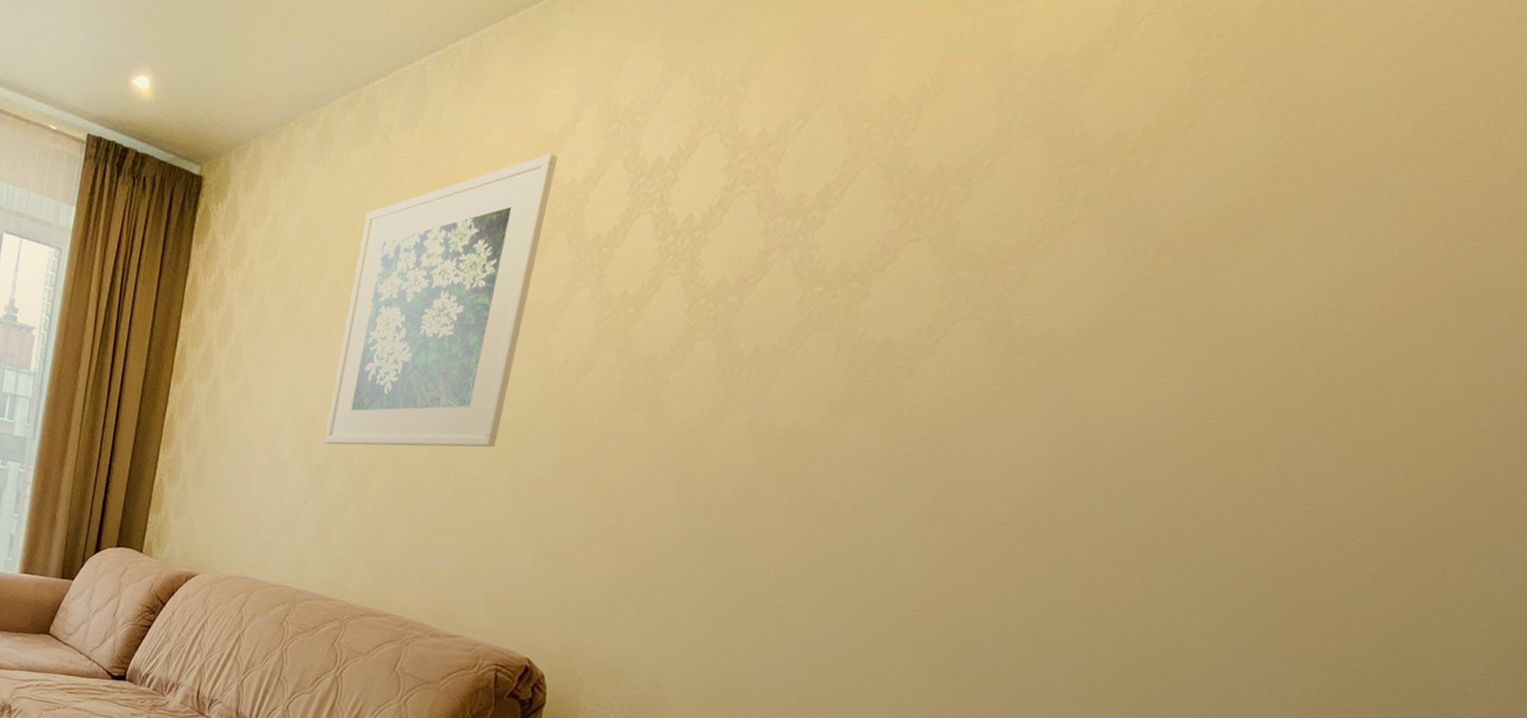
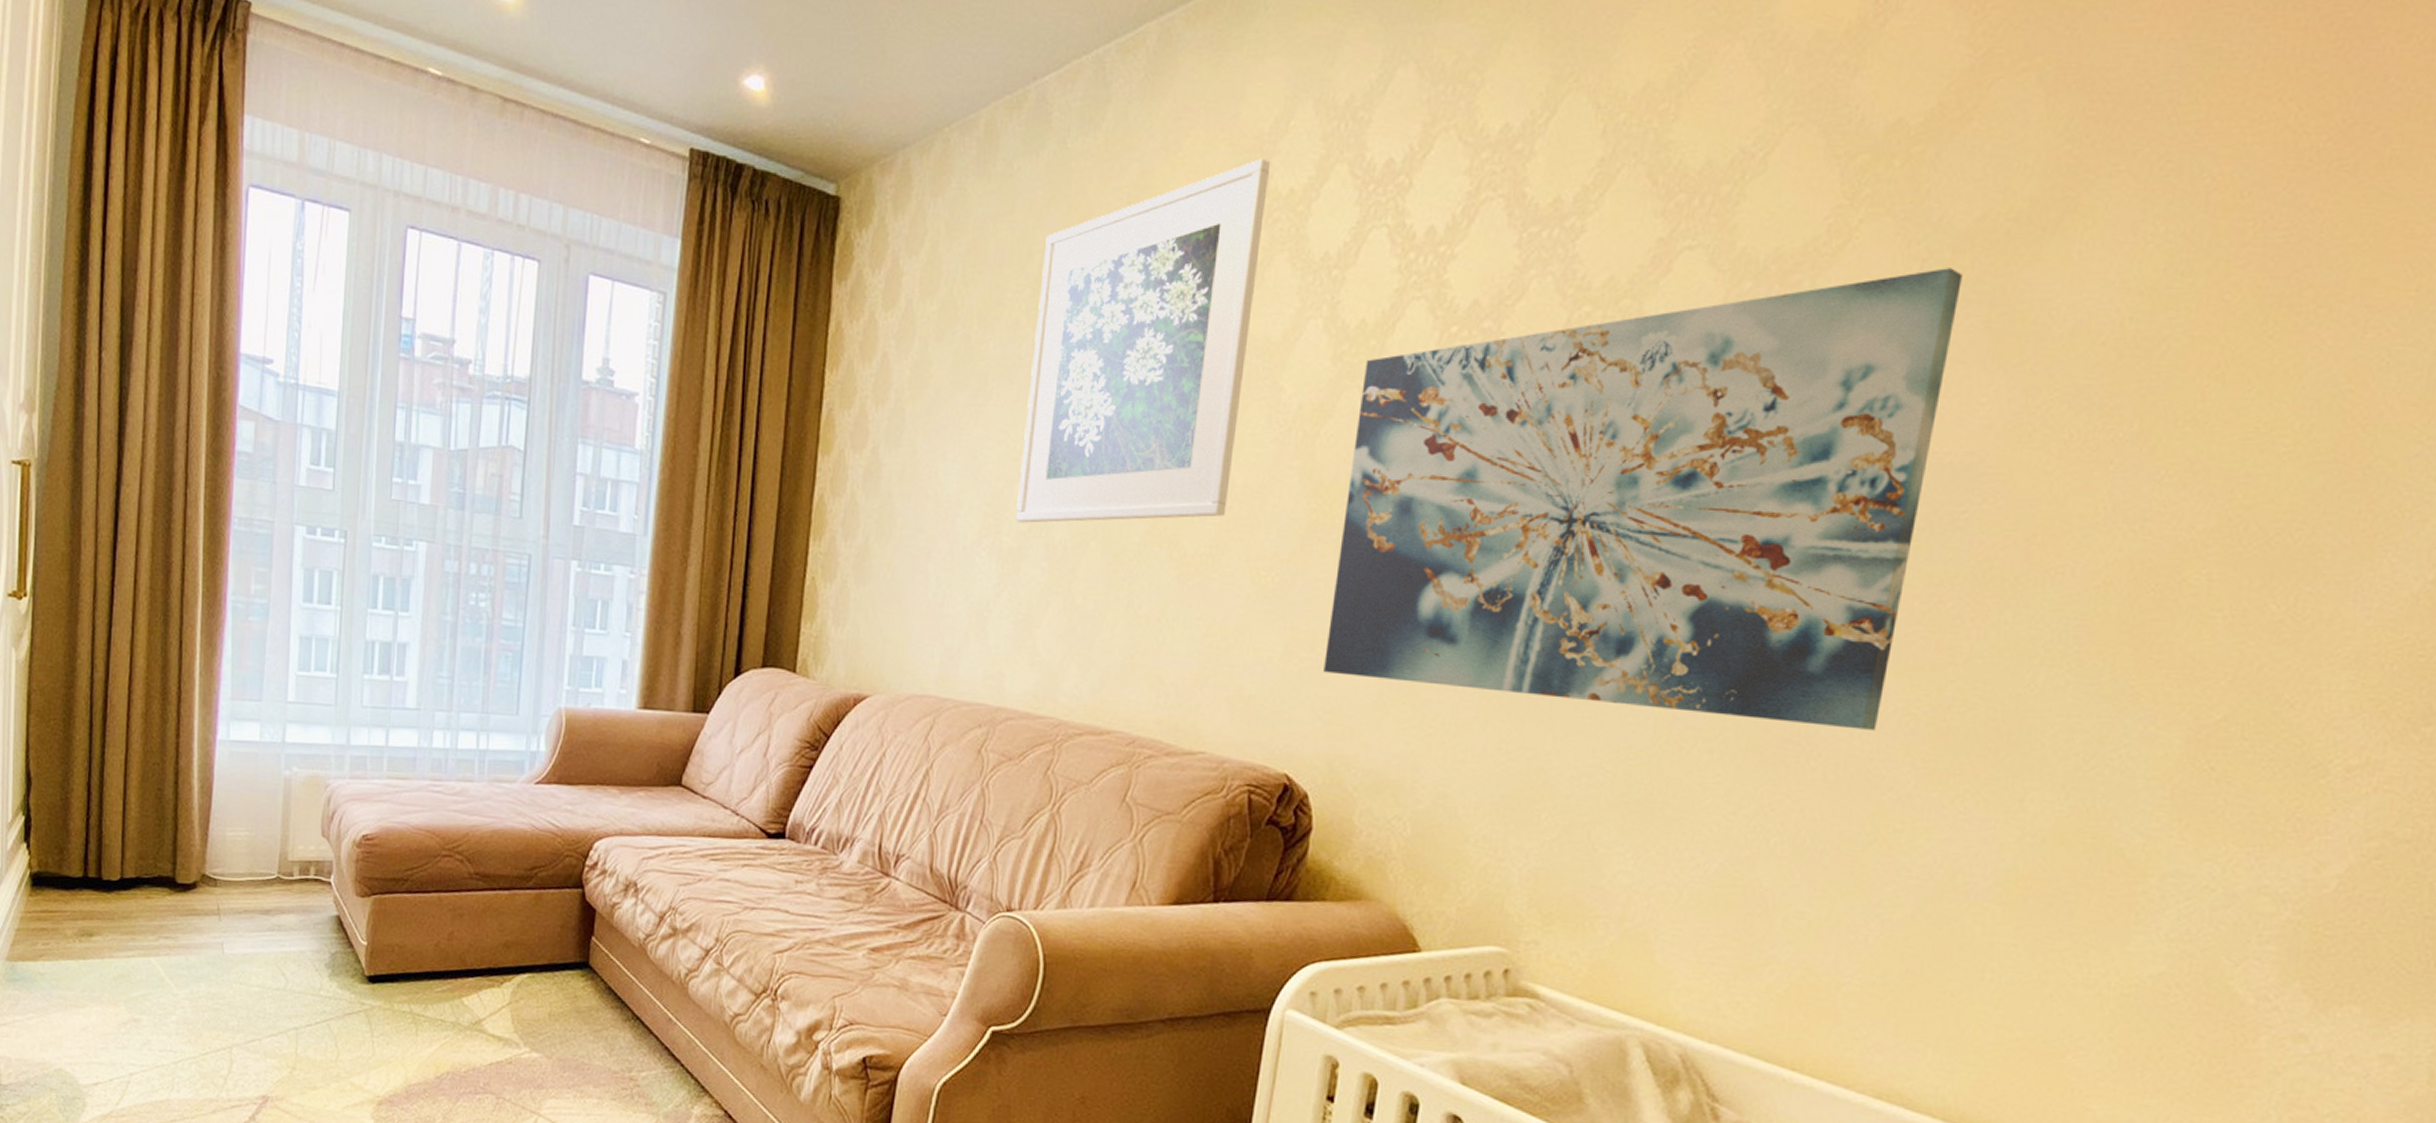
wall art: none [566,265,1163,656] -> present [1323,268,1963,730]

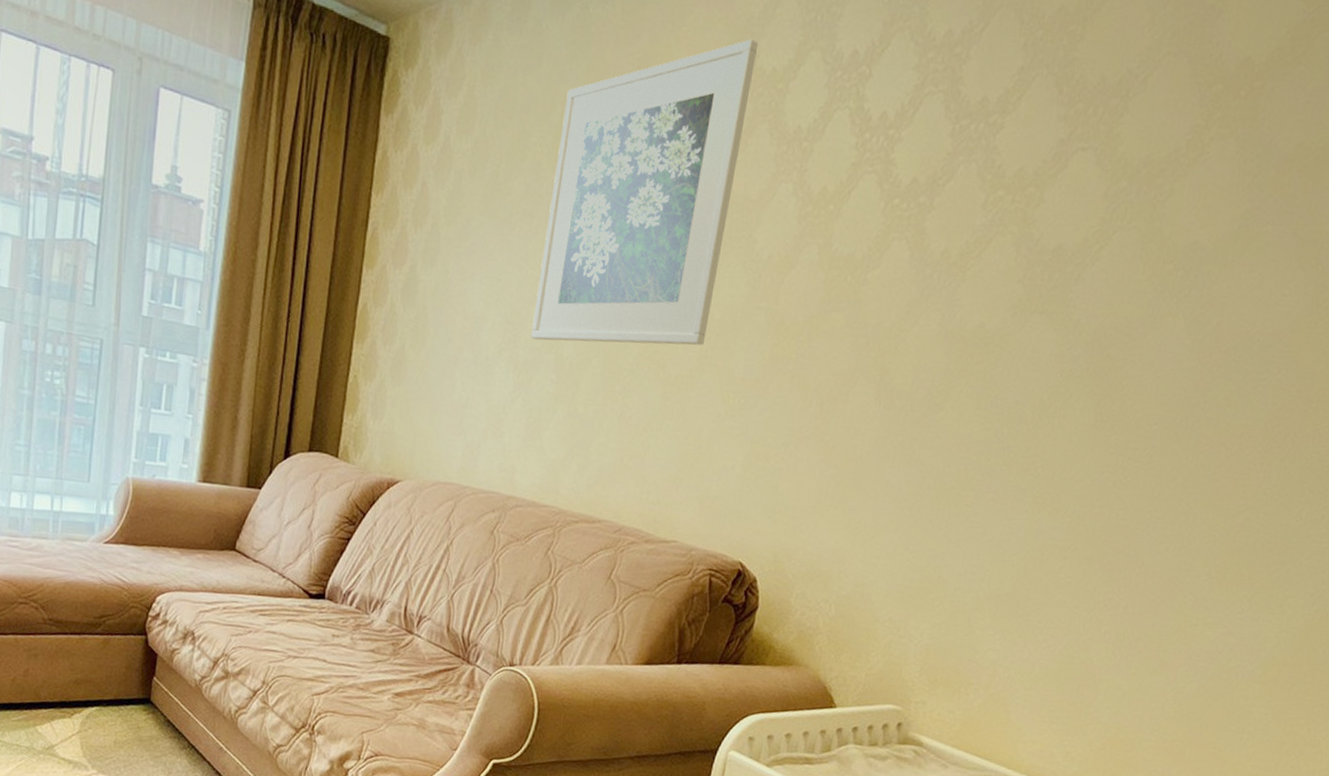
wall art: present [1323,268,1963,730] -> none [775,183,1282,547]

